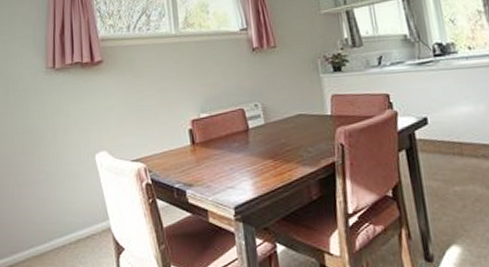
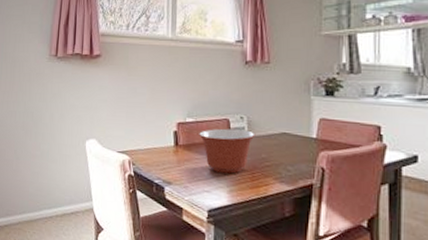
mixing bowl: none [215,117,272,166] -> present [199,128,255,174]

